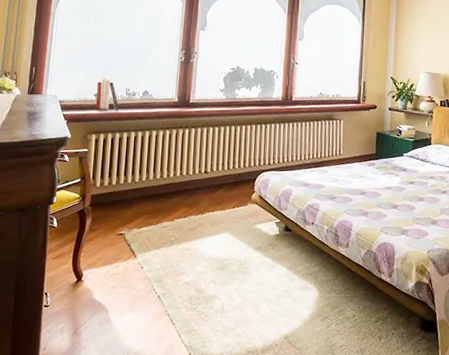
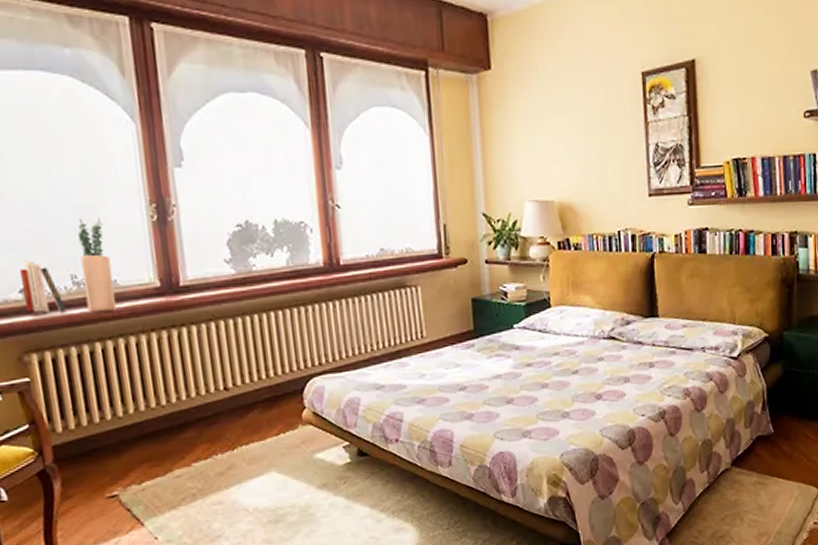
vase: none [131,56,151,115] -> present [78,218,117,314]

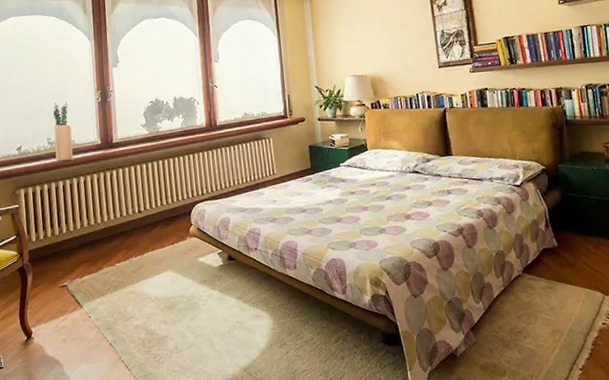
books: present [20,261,68,315] -> none [18,130,44,164]

